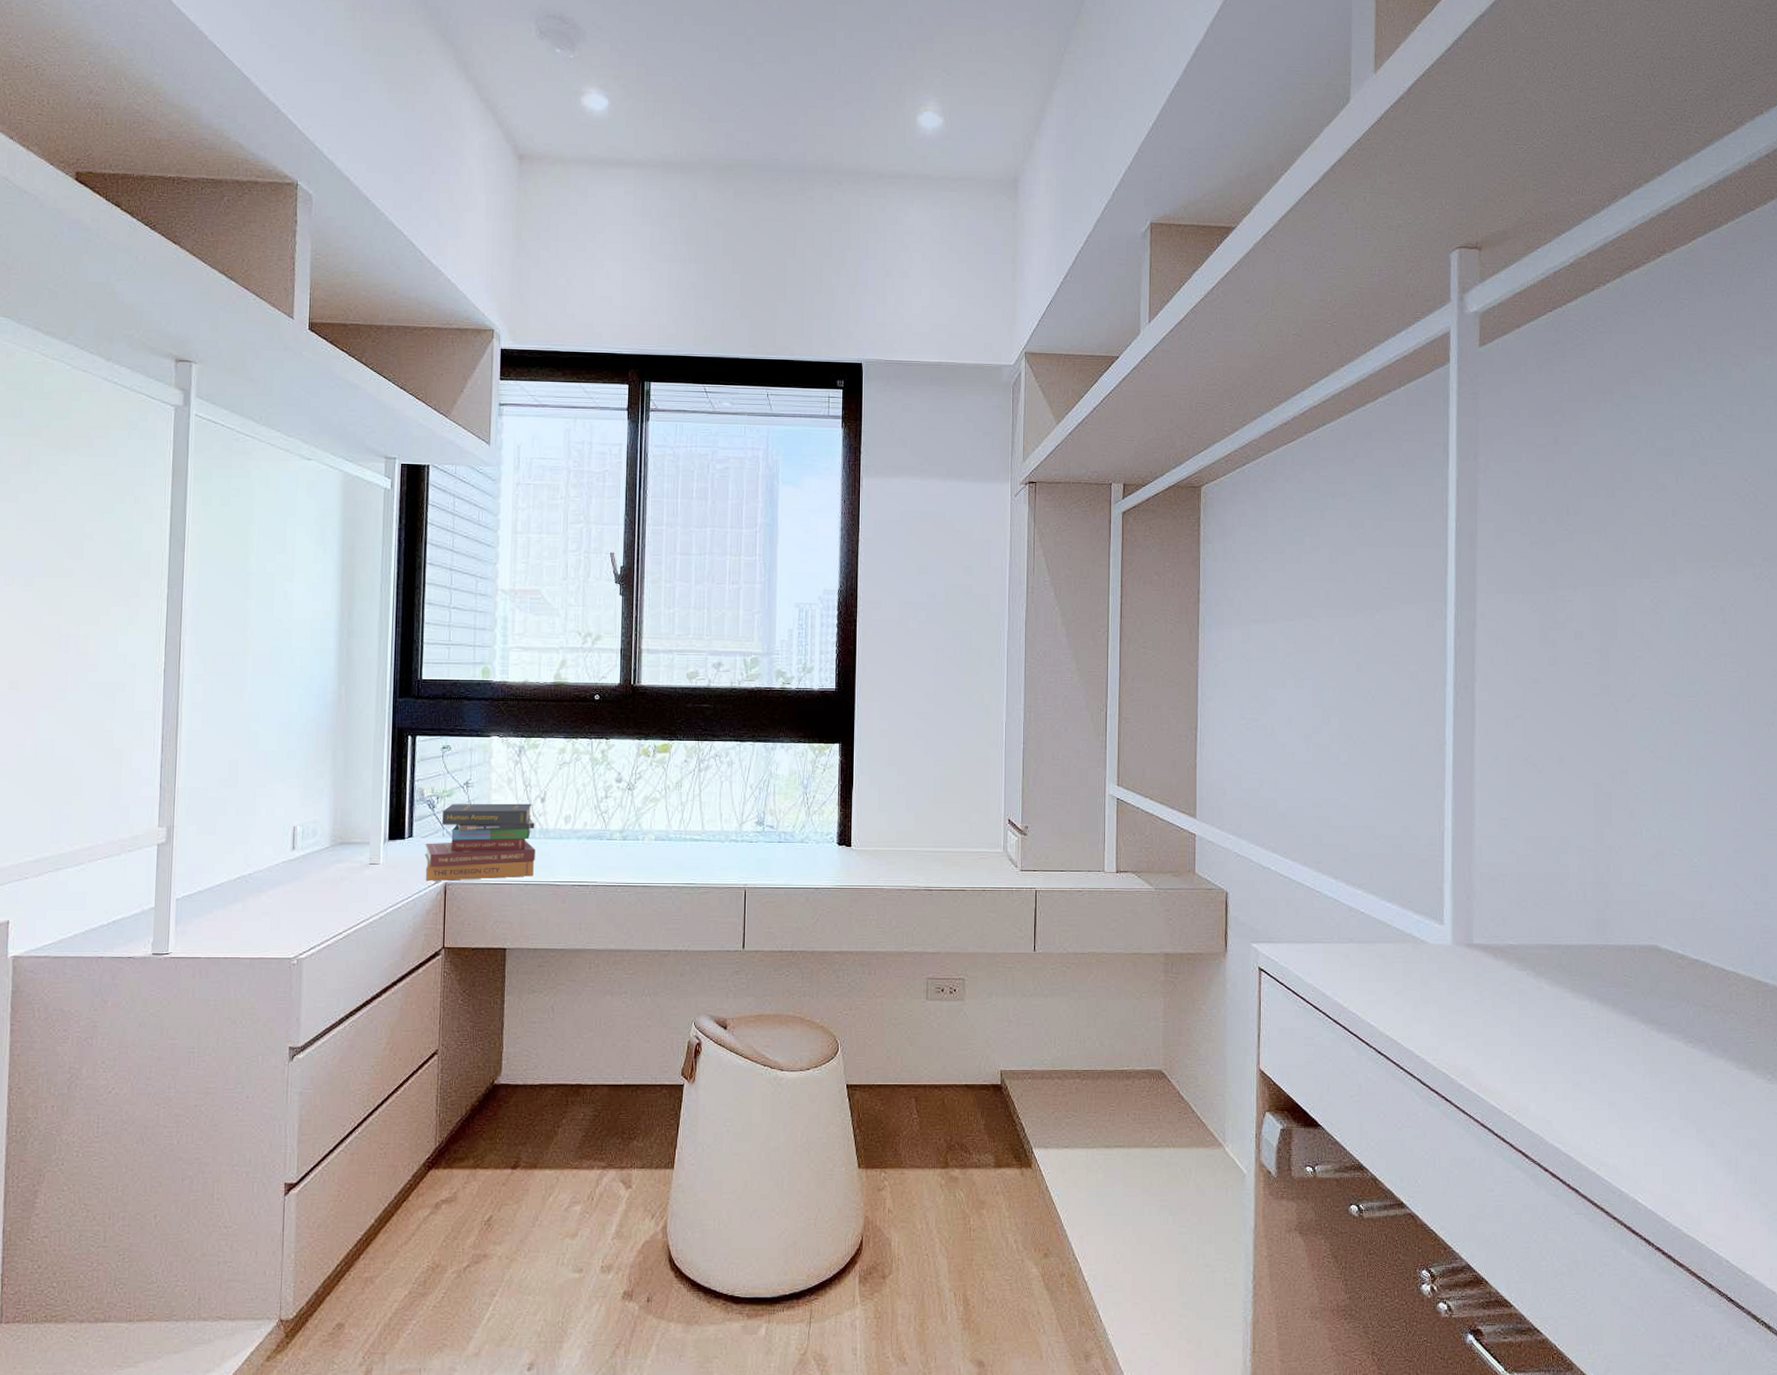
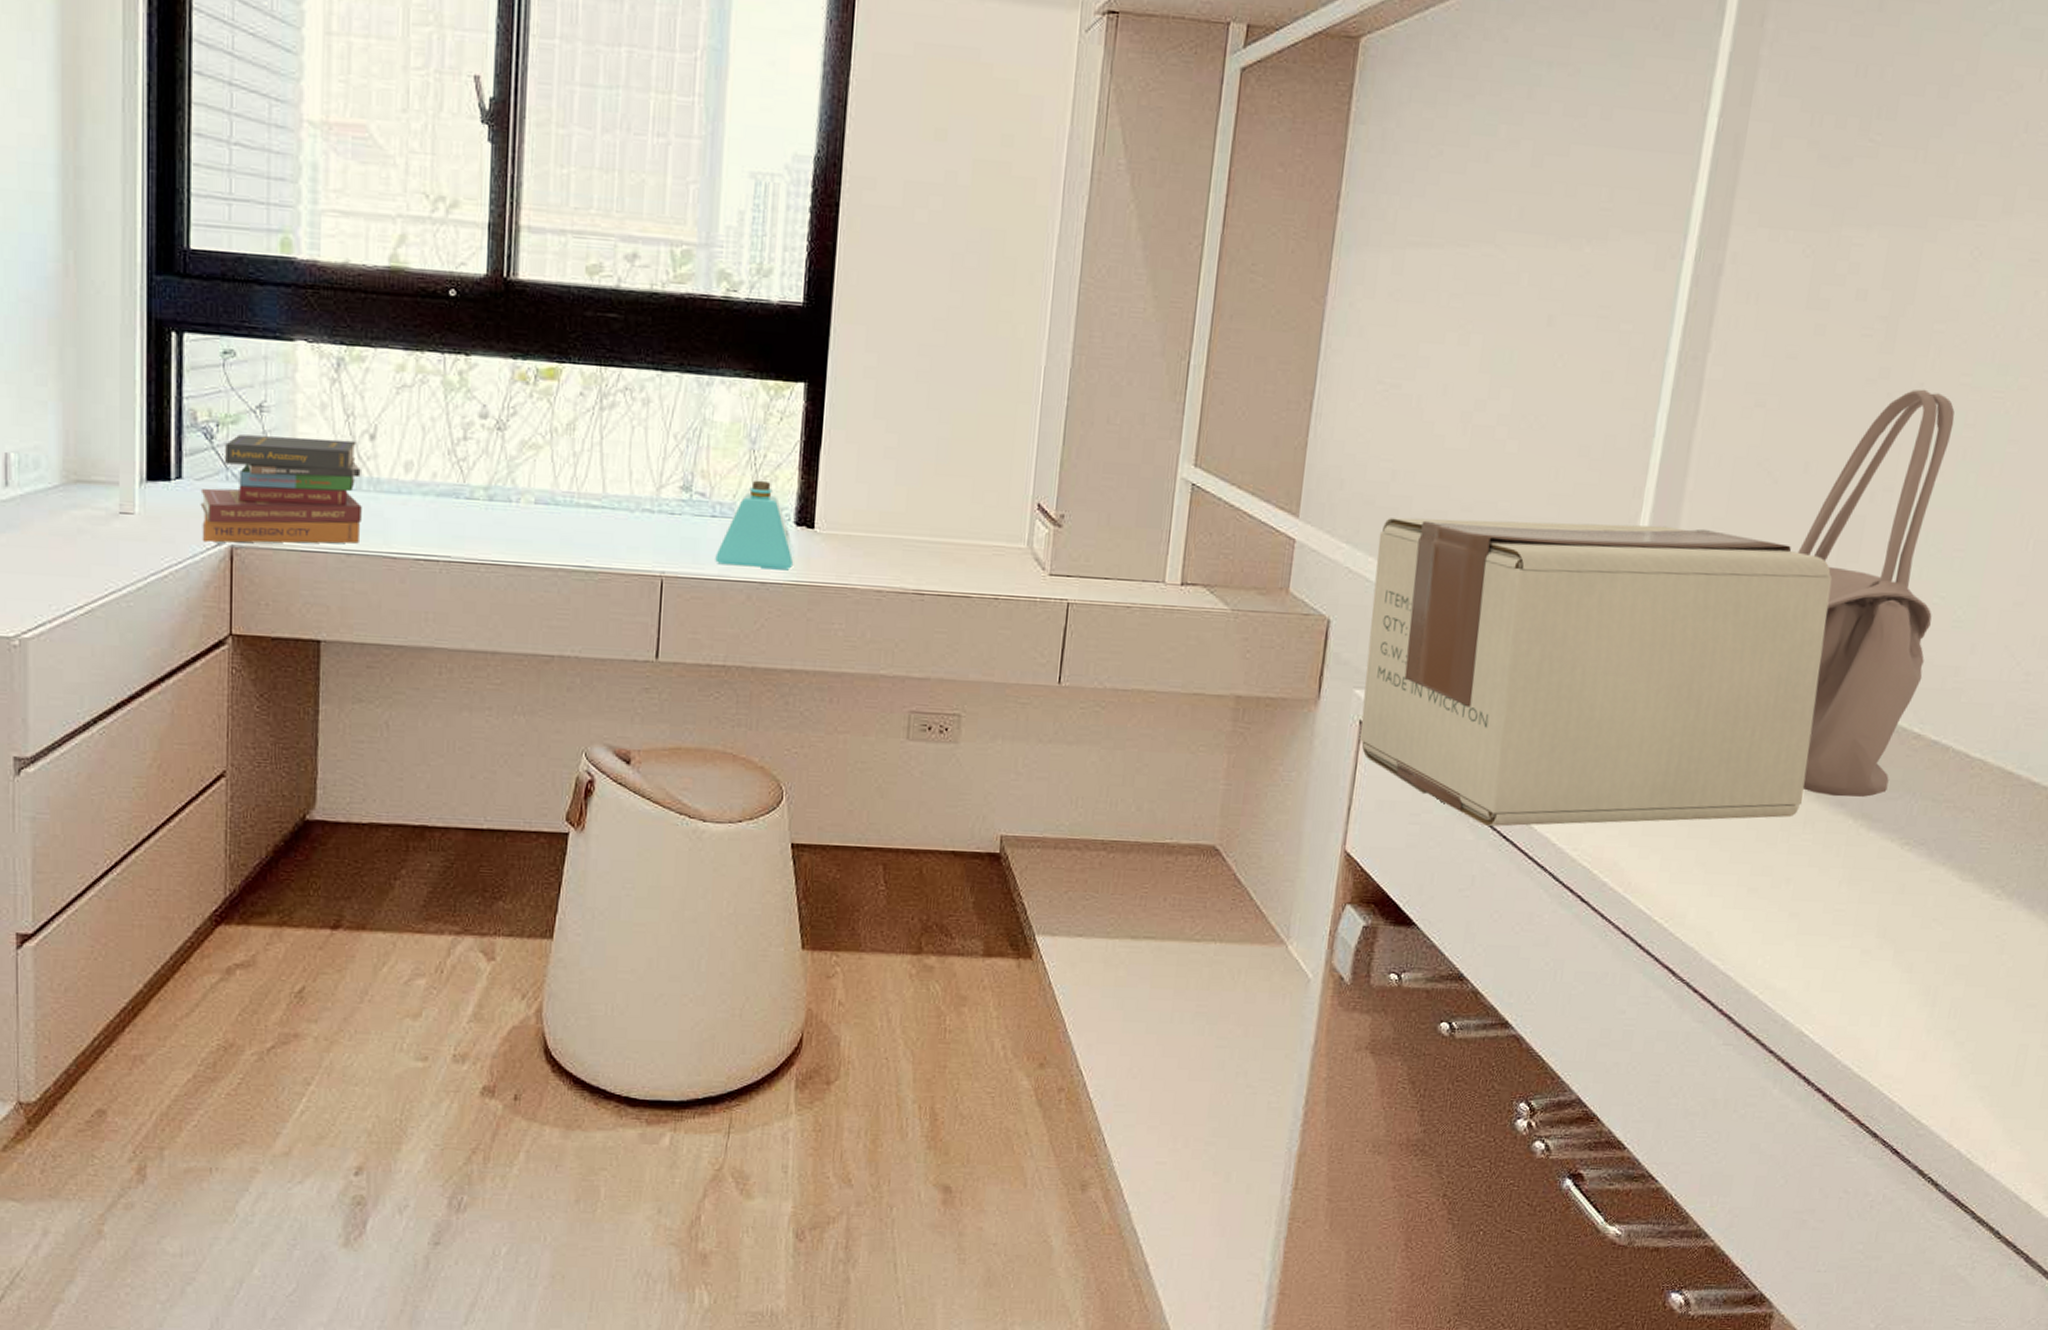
perfume bottle: none [782,814,838,877] -> present [715,480,795,569]
box: none [1256,808,1603,1044] -> present [1359,517,1832,827]
handbag: none [1565,698,1677,1007] -> present [1797,389,1955,797]

